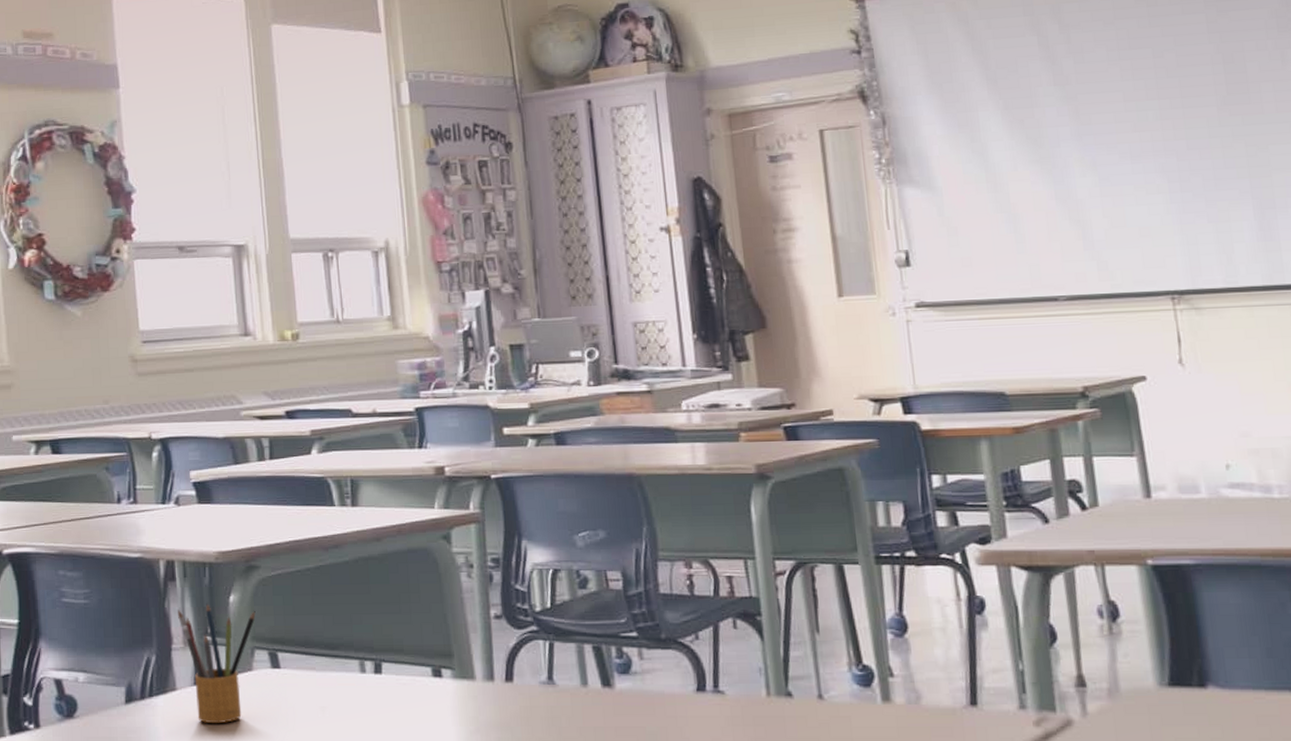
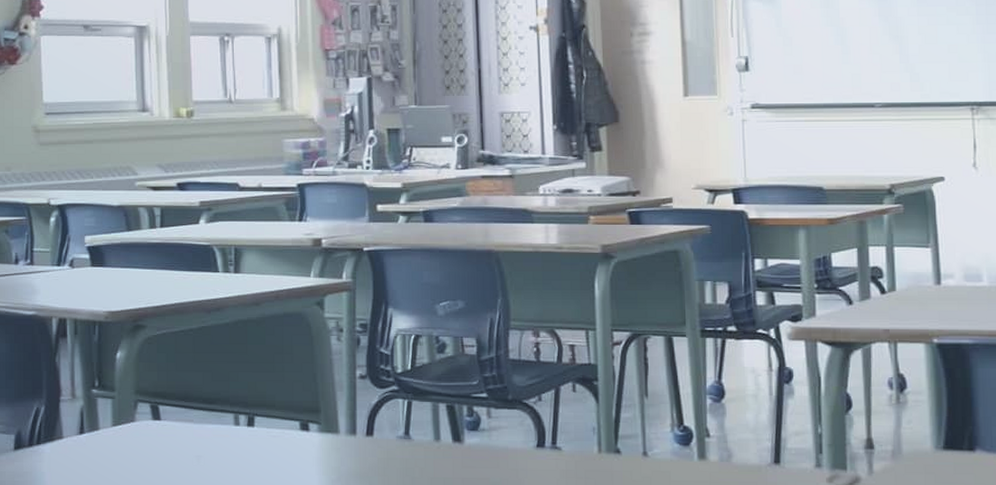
pencil box: present [178,603,256,724] -> none [67,359,140,470]

